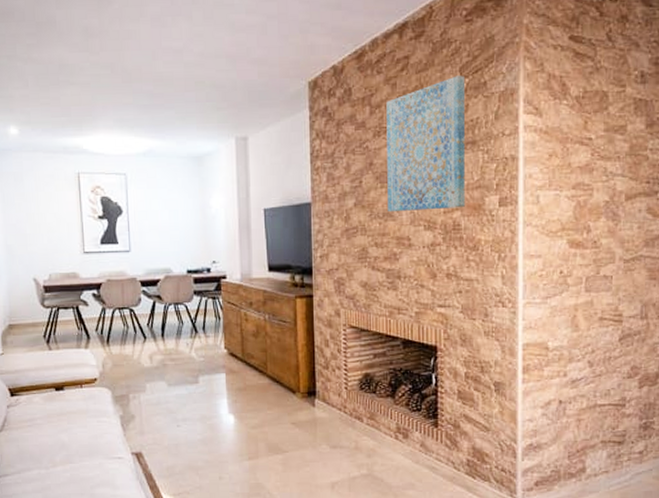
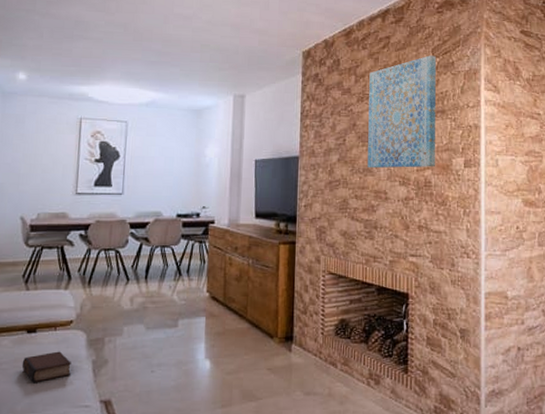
book: none [54,407,101,437] -> present [21,351,71,383]

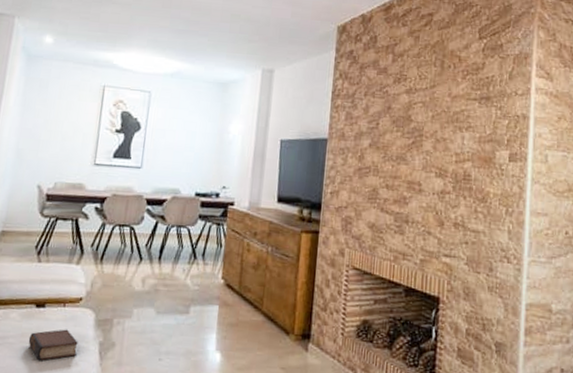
wall art: present [367,55,436,169] -> none [401,36,483,160]

